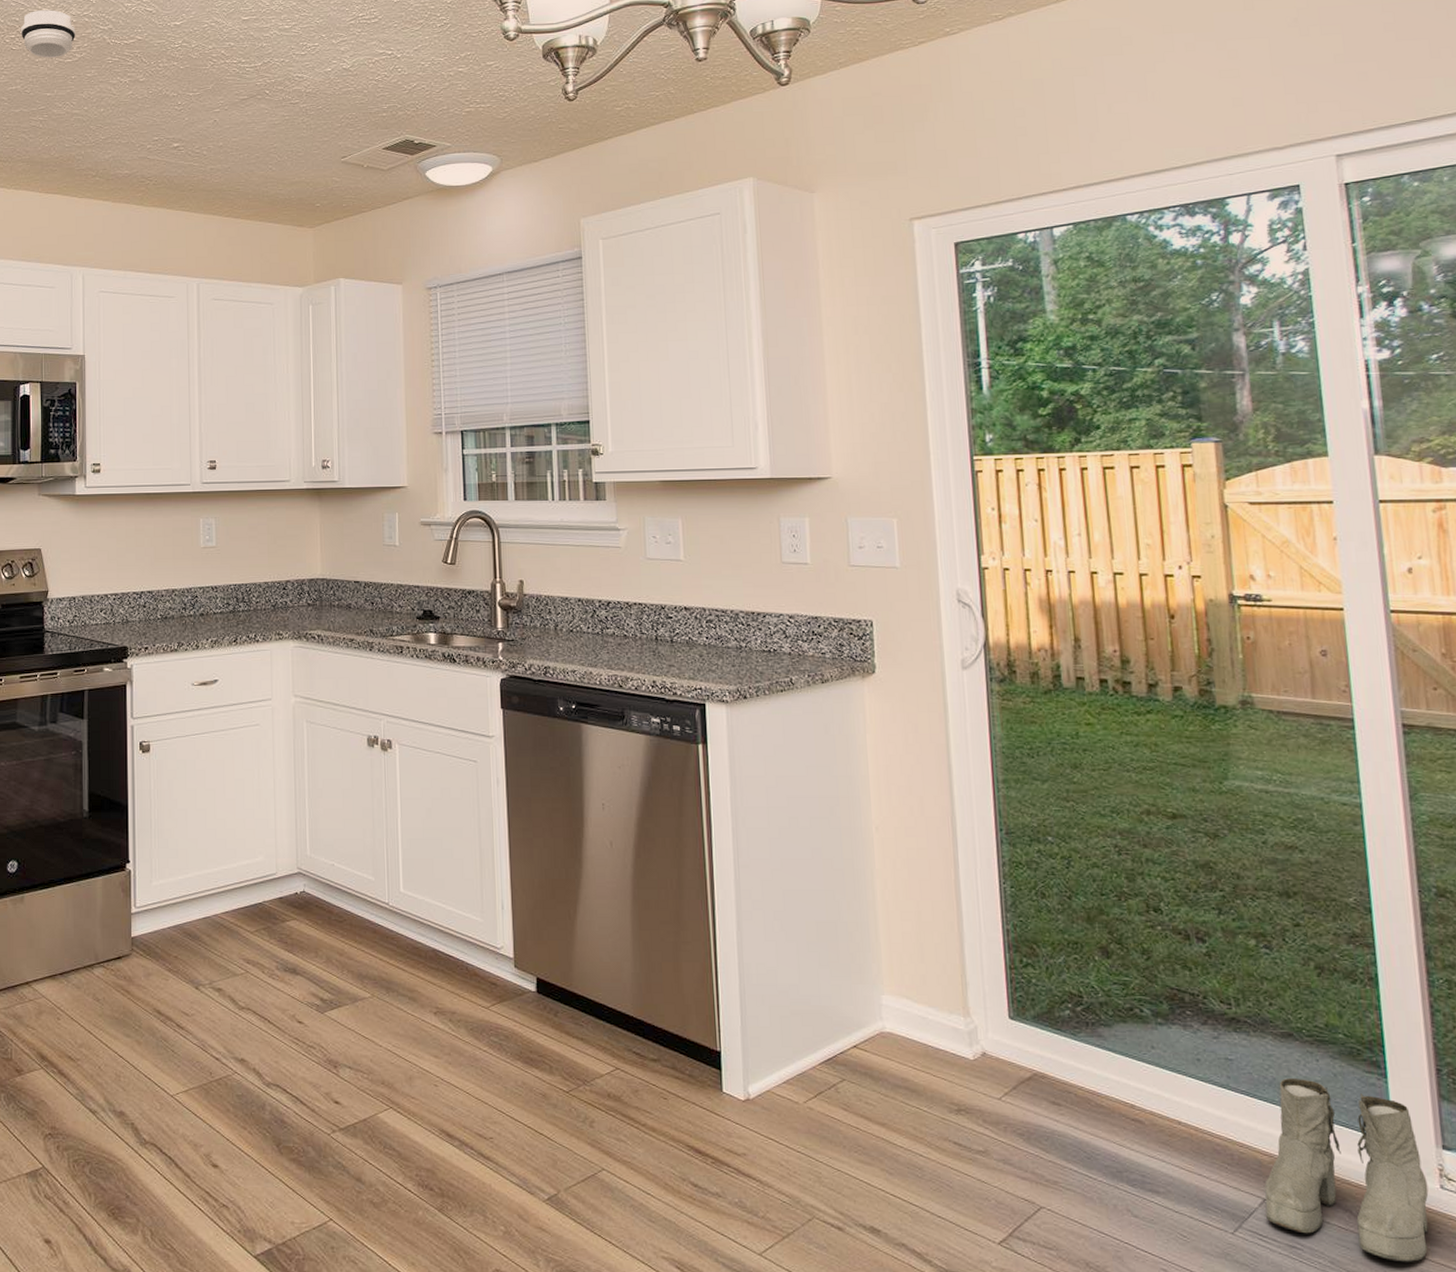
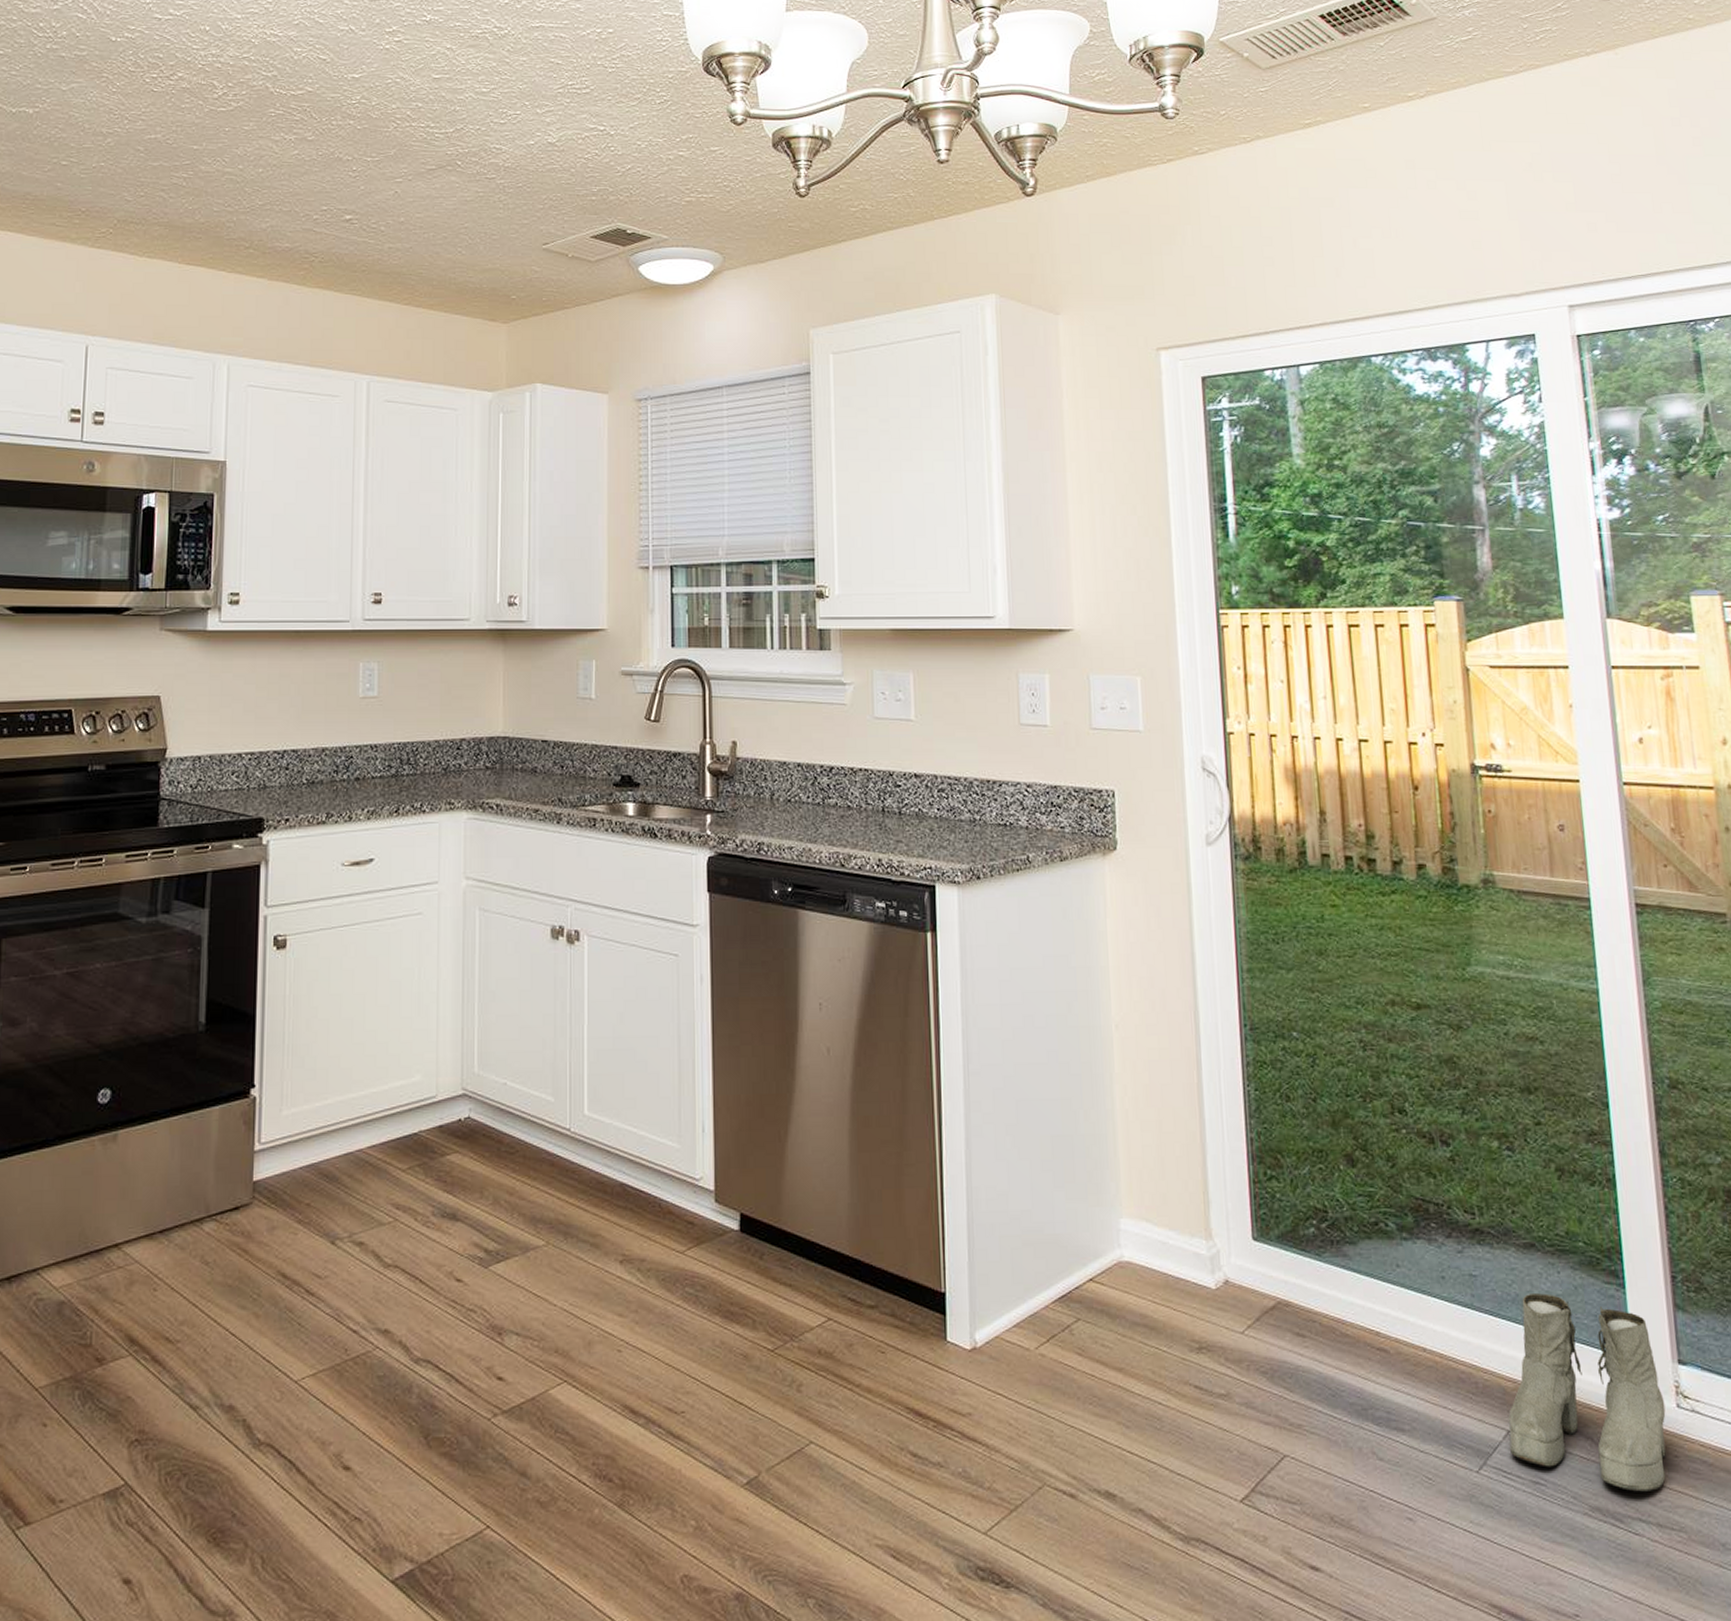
smoke detector: present [20,10,76,58] -> none [164,47,232,105]

